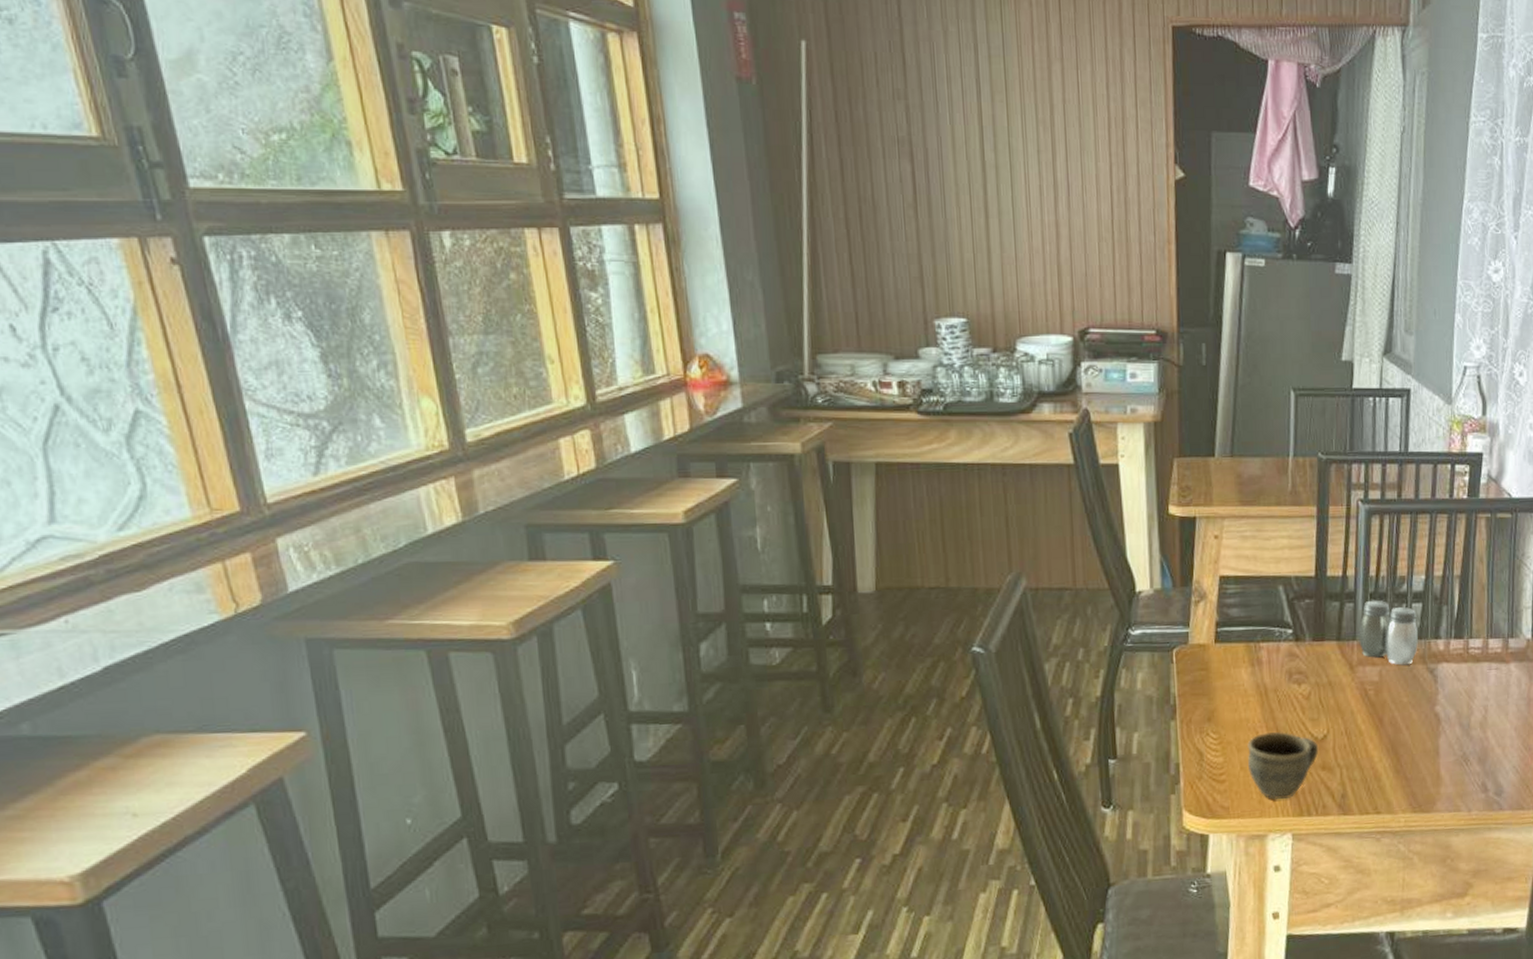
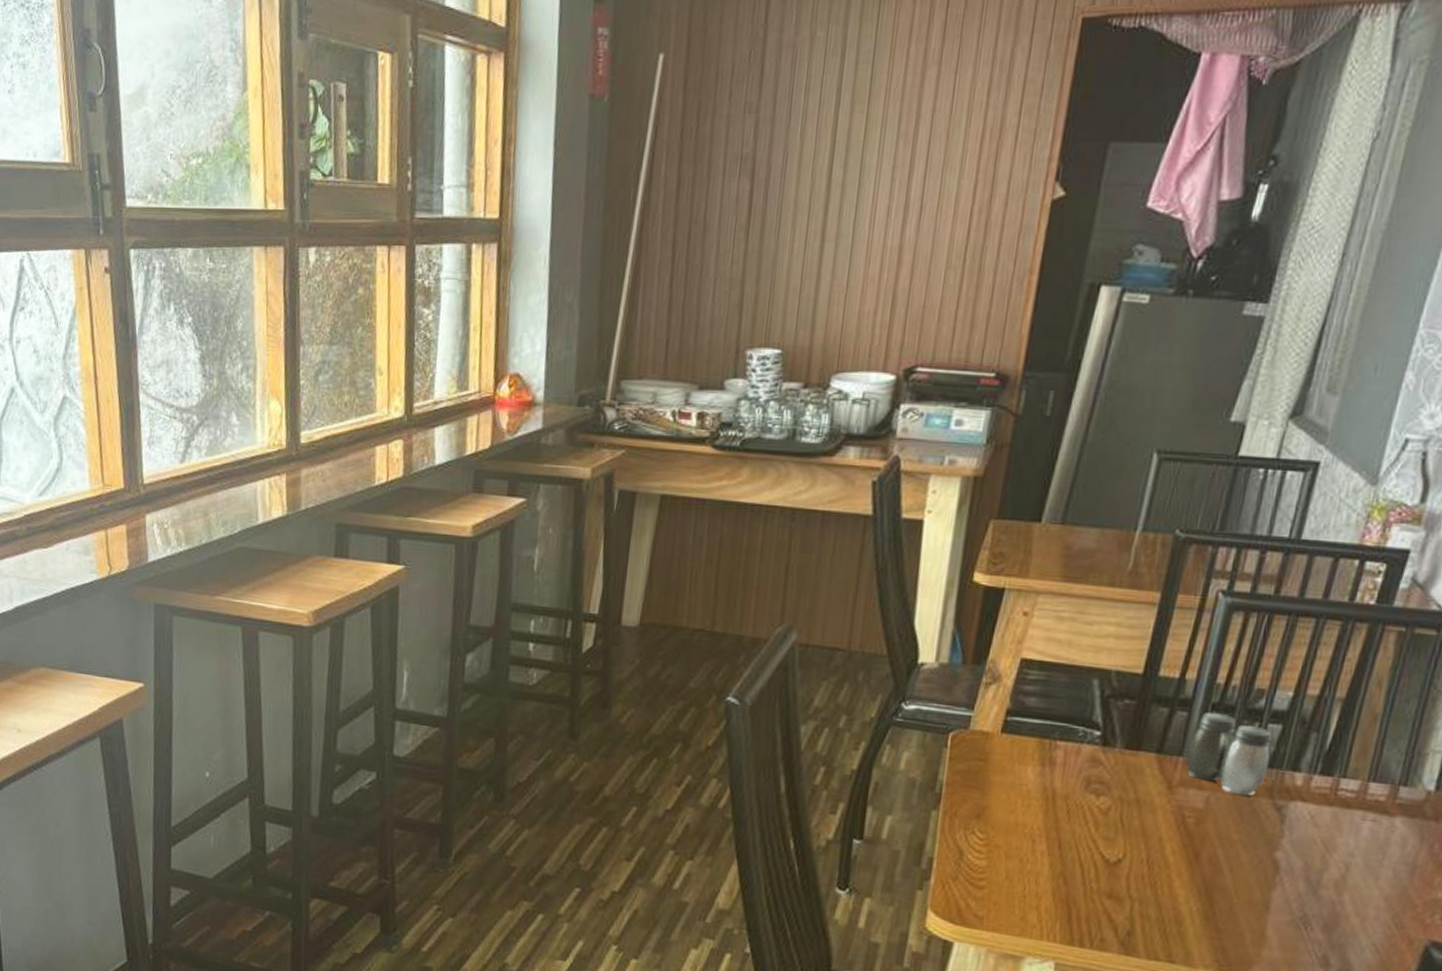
cup: present [1247,731,1319,800] -> none [1015,843,1109,923]

